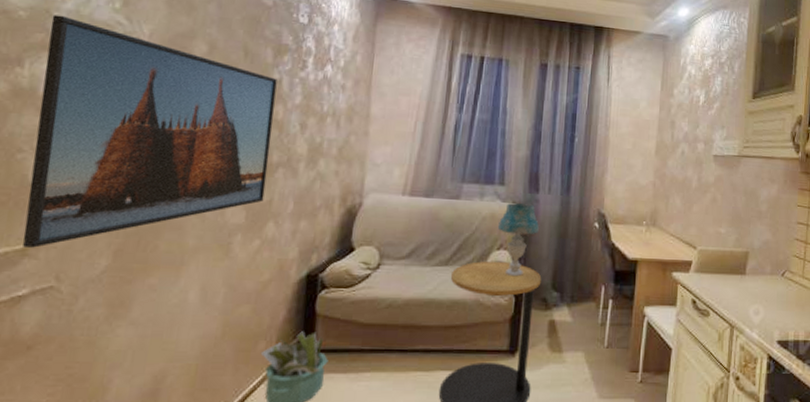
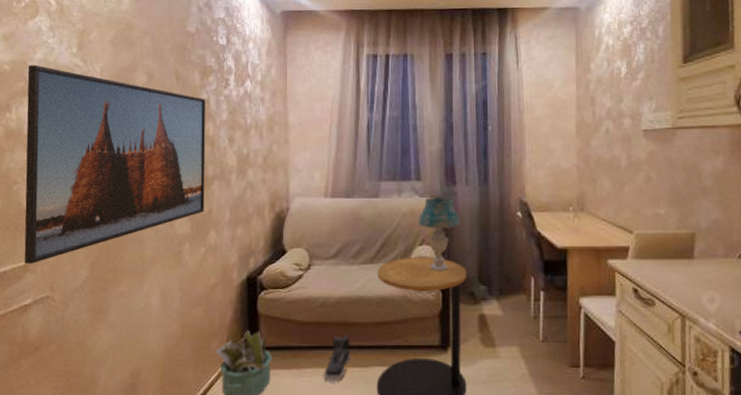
sneaker: none [383,337,416,386] -> present [323,334,350,382]

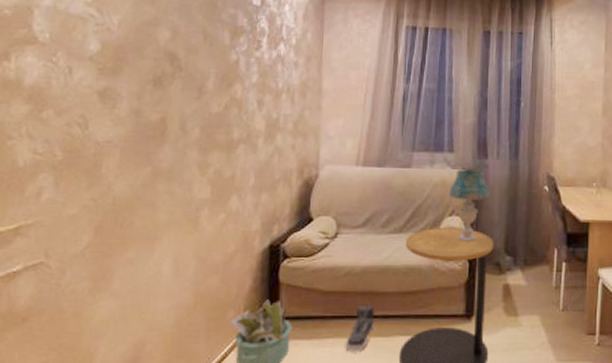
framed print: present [24,65,206,264] -> none [15,11,235,227]

